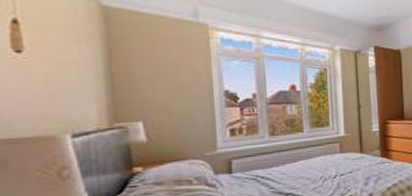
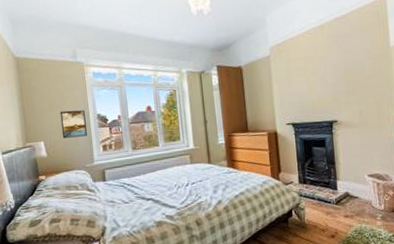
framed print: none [169,83,209,119] -> present [59,110,87,139]

